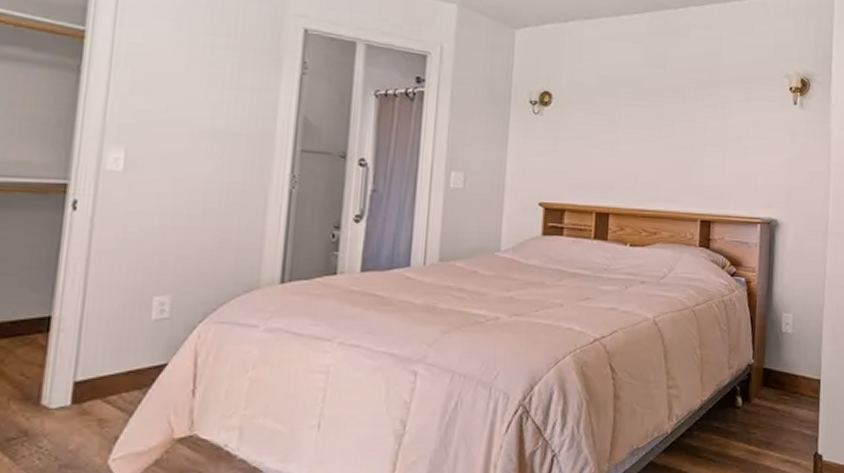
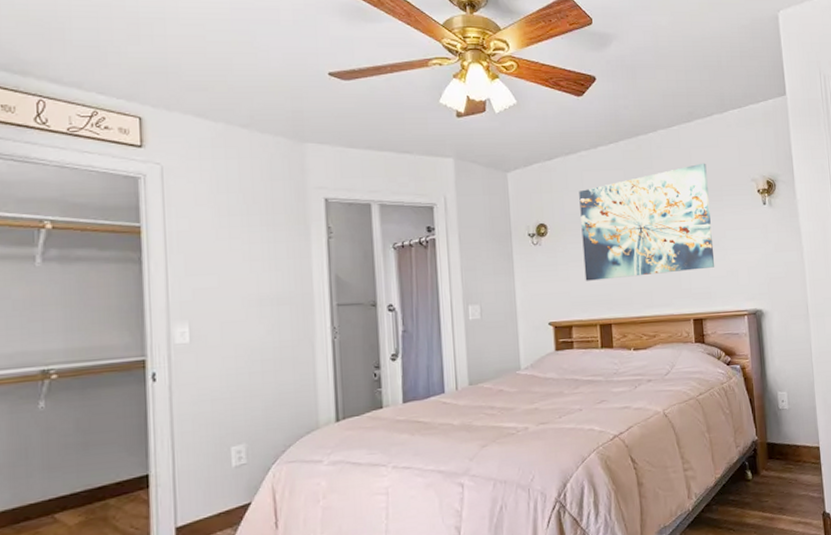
wall art: none [586,49,737,167] -> present [579,163,715,281]

